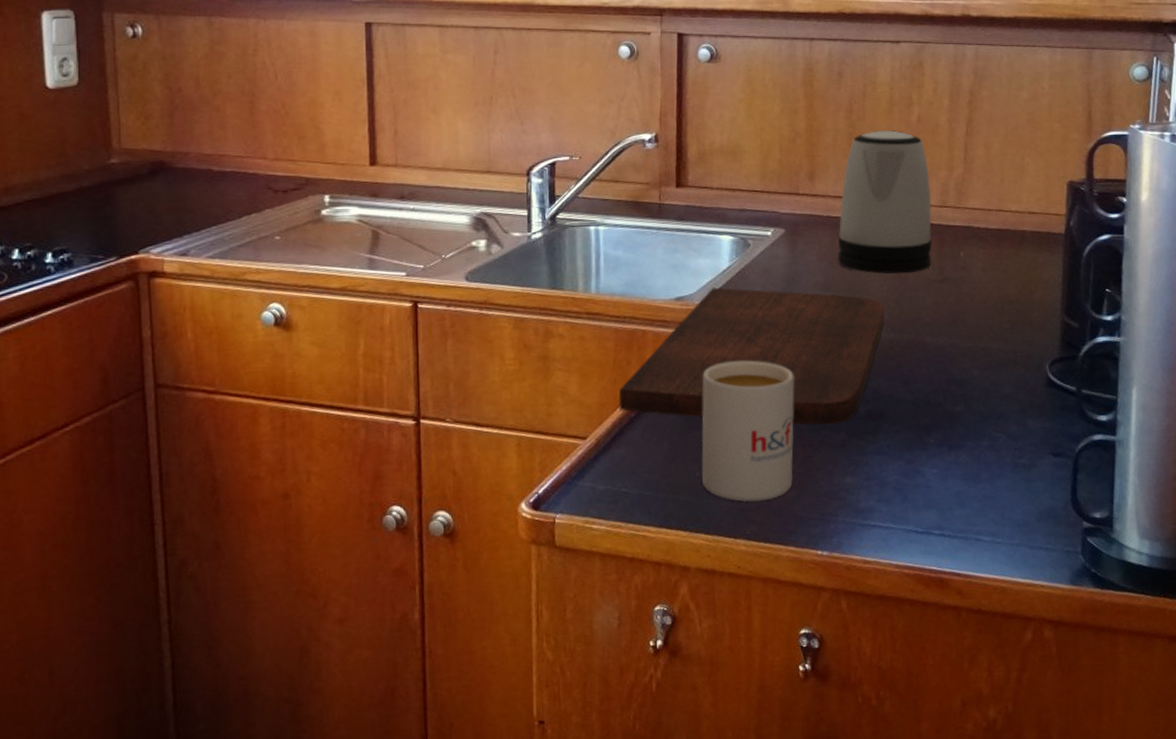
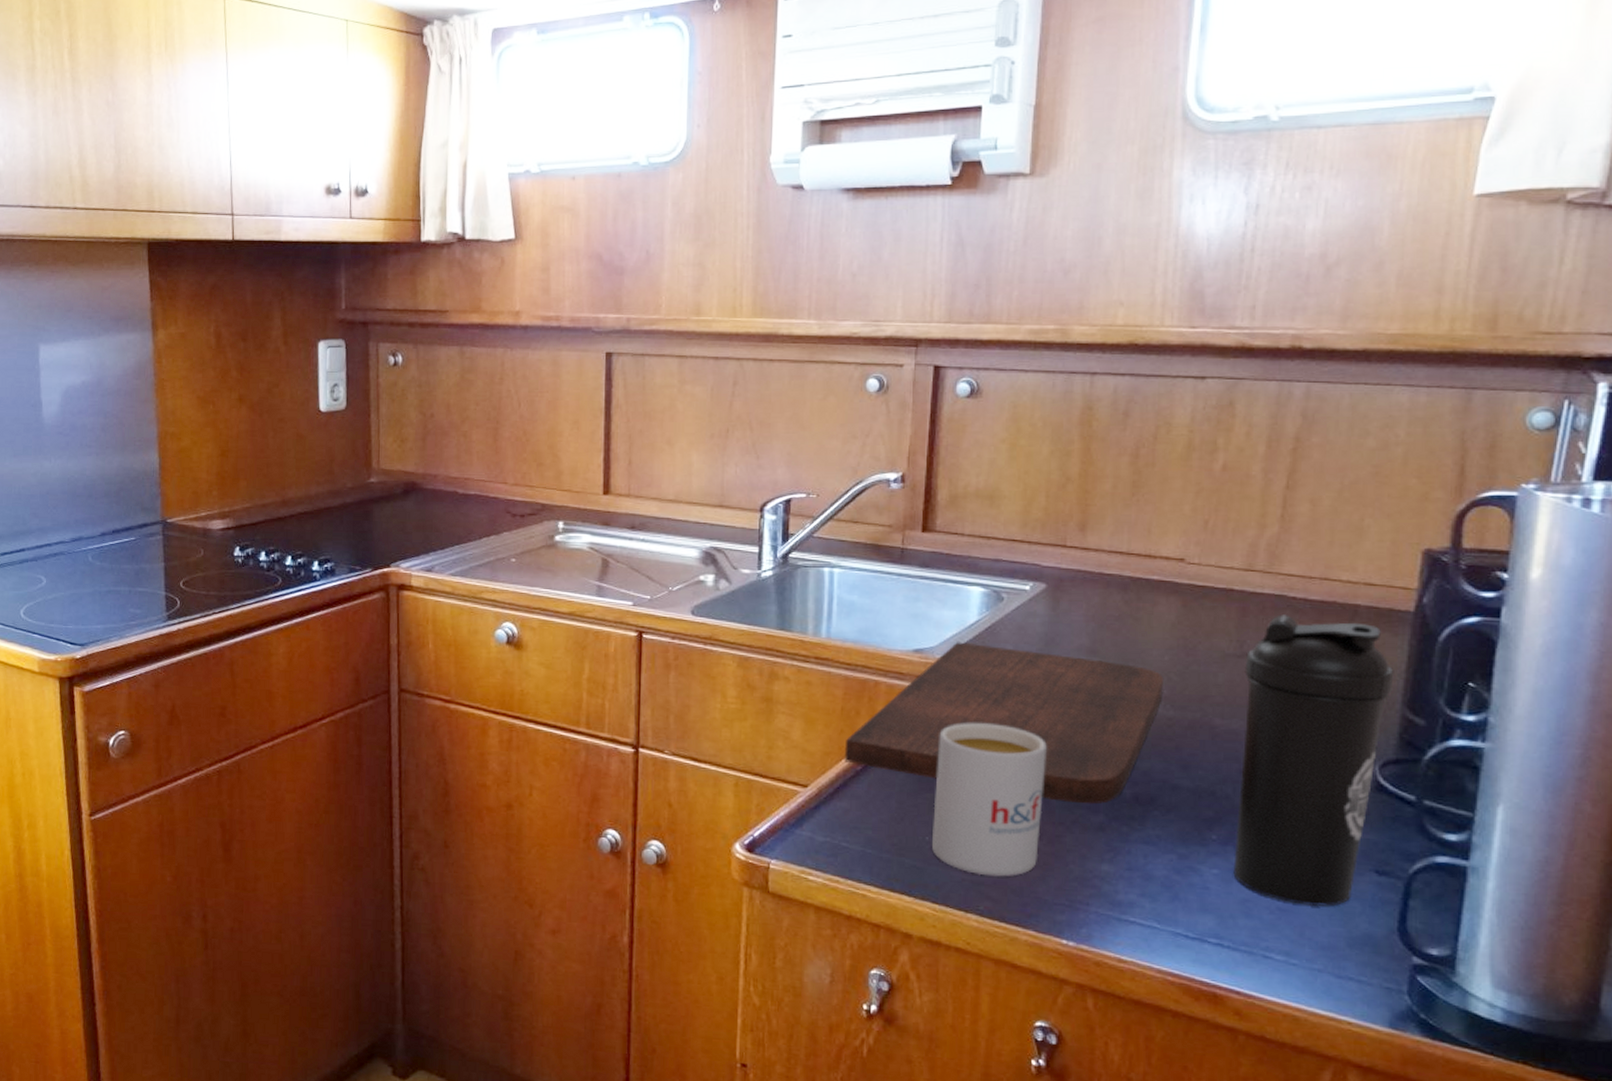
kettle: present [838,130,932,275] -> none [1109,479,1234,644]
water bottle: none [945,243,1054,491] -> present [1233,614,1394,907]

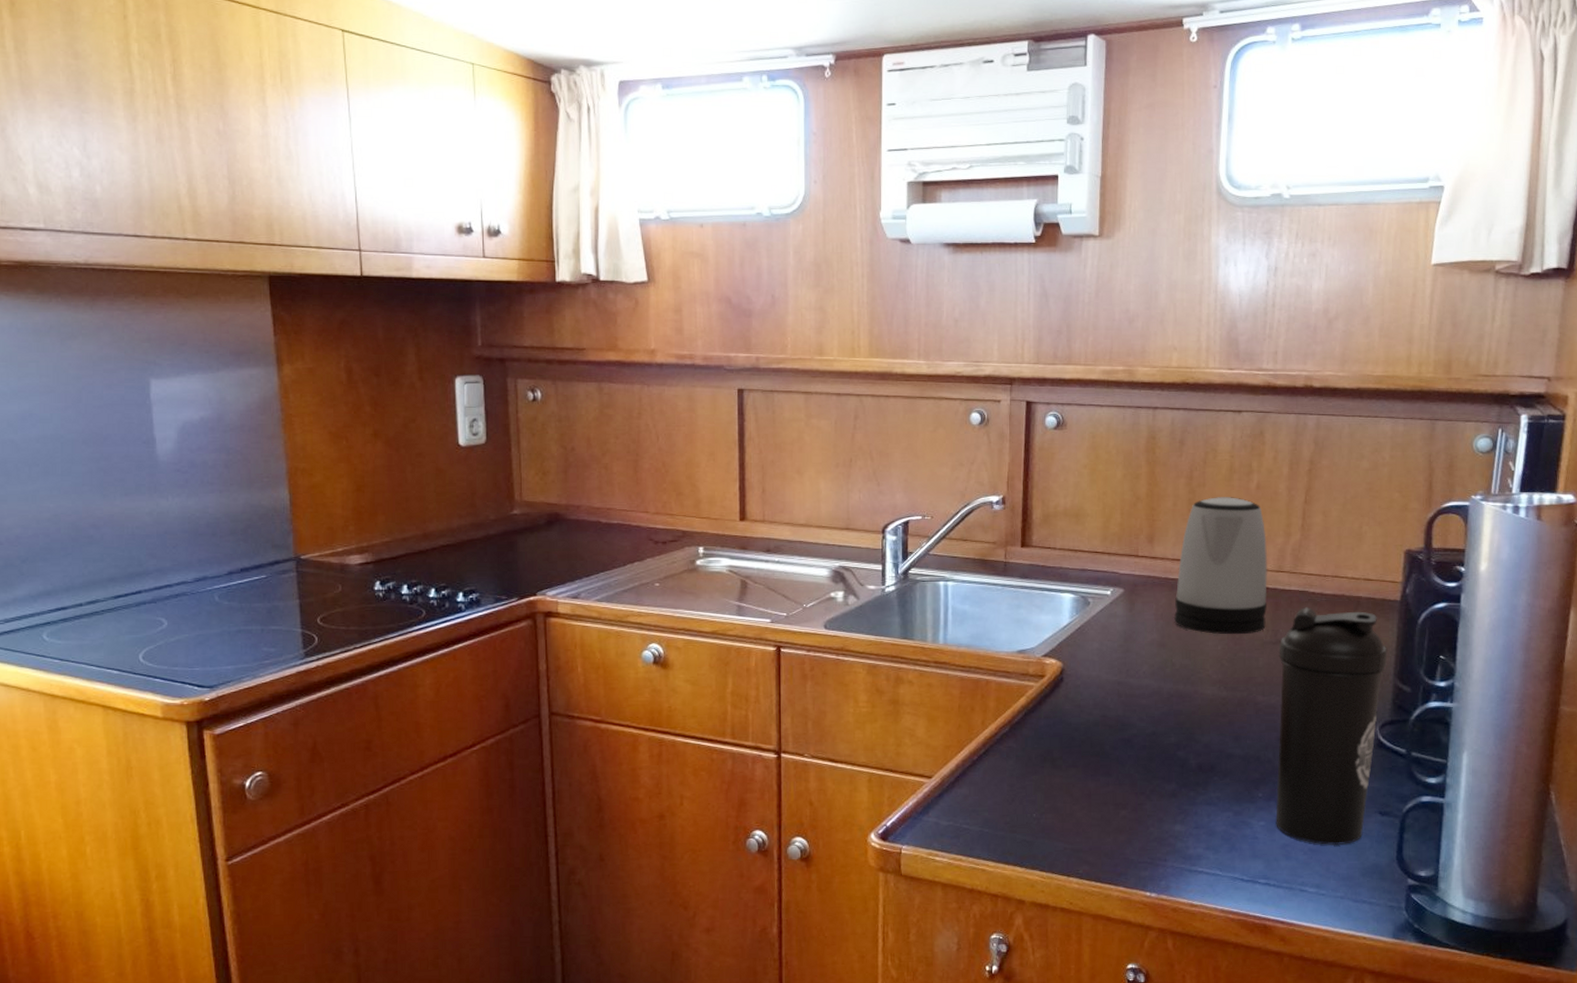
cutting board: present [844,642,1164,804] -> none [962,642,1219,775]
mug: present [932,723,1047,877] -> none [1038,712,1129,844]
kettle: none [1109,479,1234,644] -> present [1174,497,1268,635]

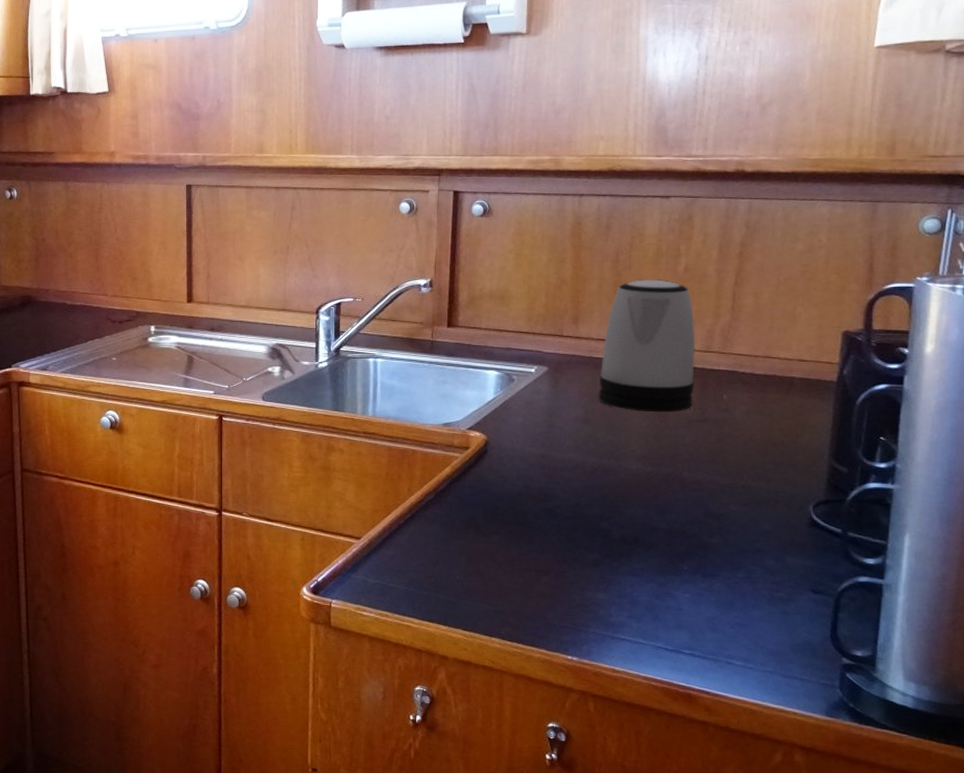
water bottle: present [1276,607,1388,846] -> none [701,387,823,621]

